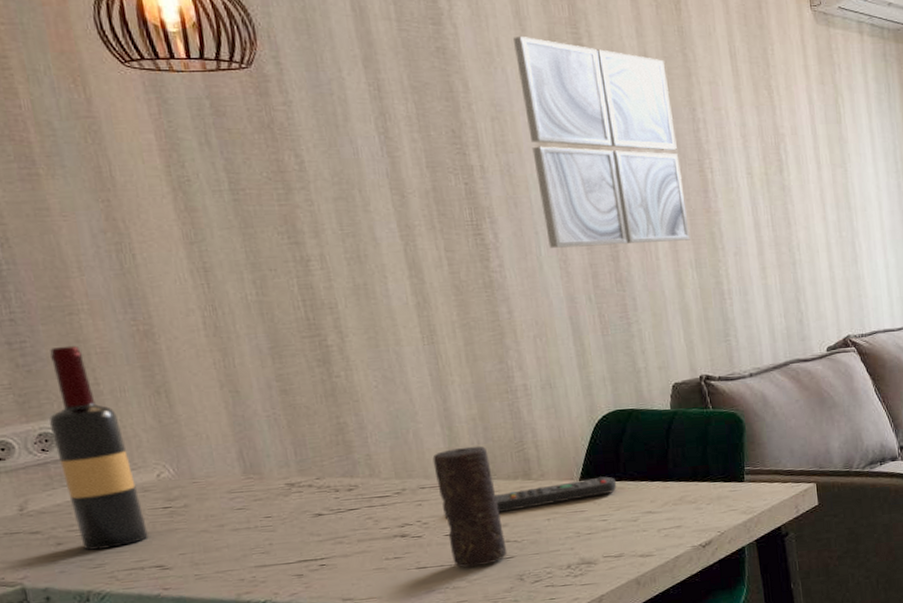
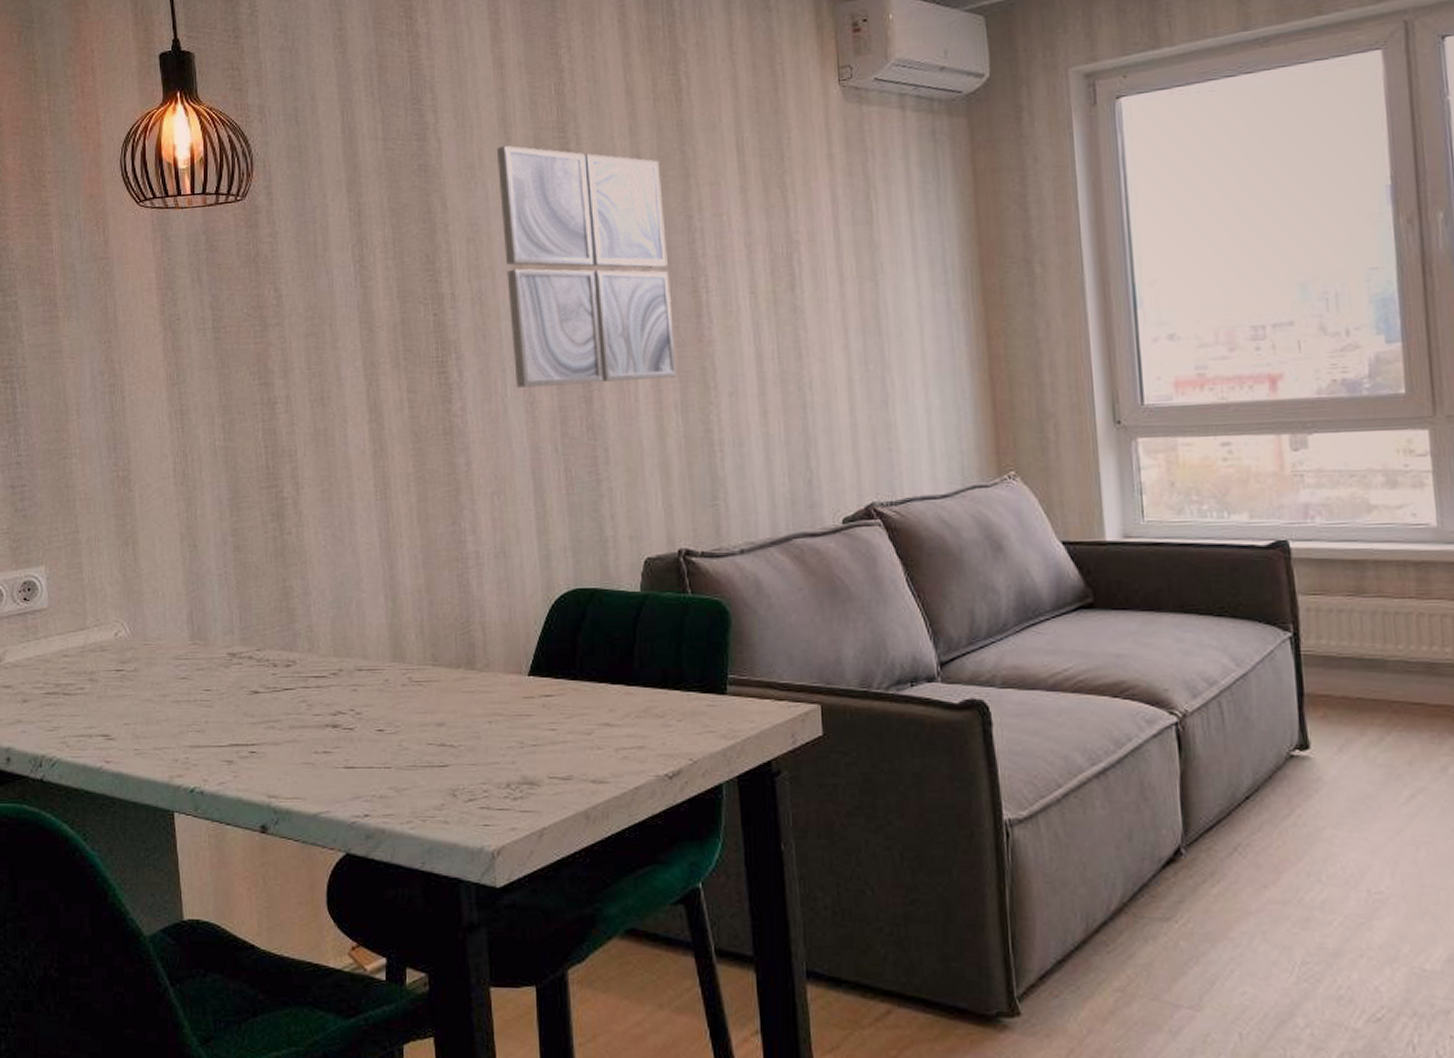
wine bottle: present [49,345,149,550] -> none [33,490,100,710]
candle: present [432,446,508,568] -> none [373,623,442,773]
remote control: present [495,476,617,512] -> none [434,673,571,707]

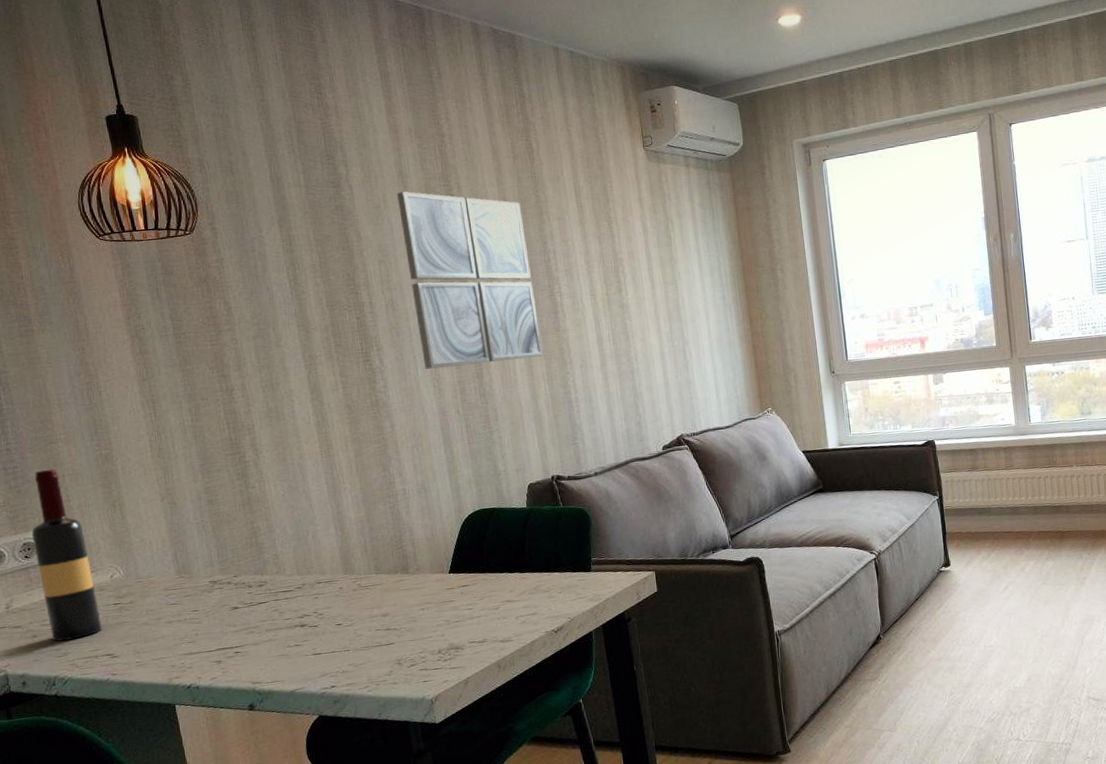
wine bottle: none [33,490,100,710] -> present [31,468,102,642]

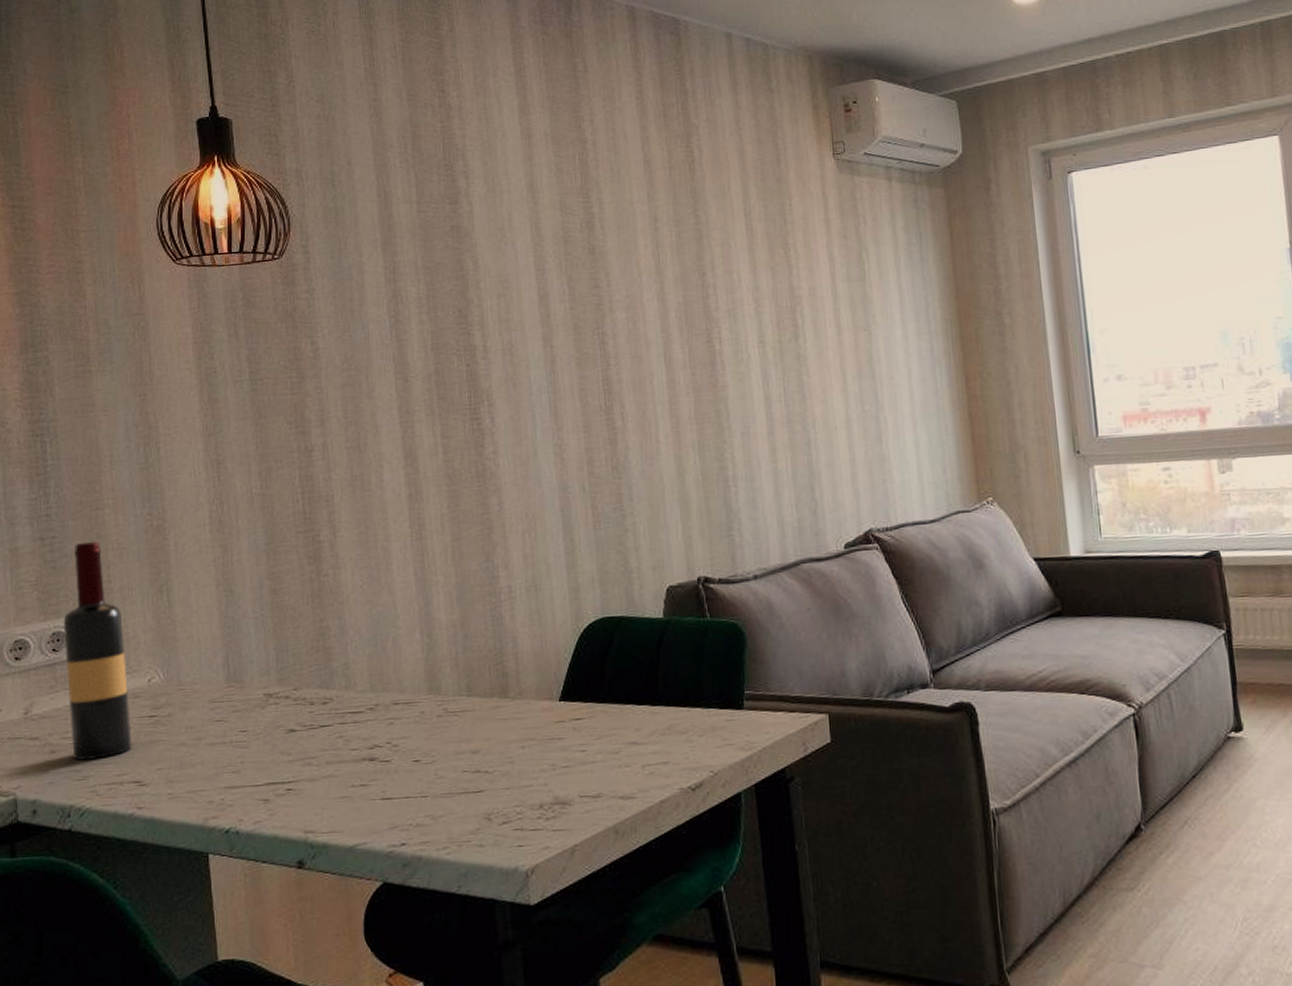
wall art: present [396,191,543,369] -> none [524,209,694,432]

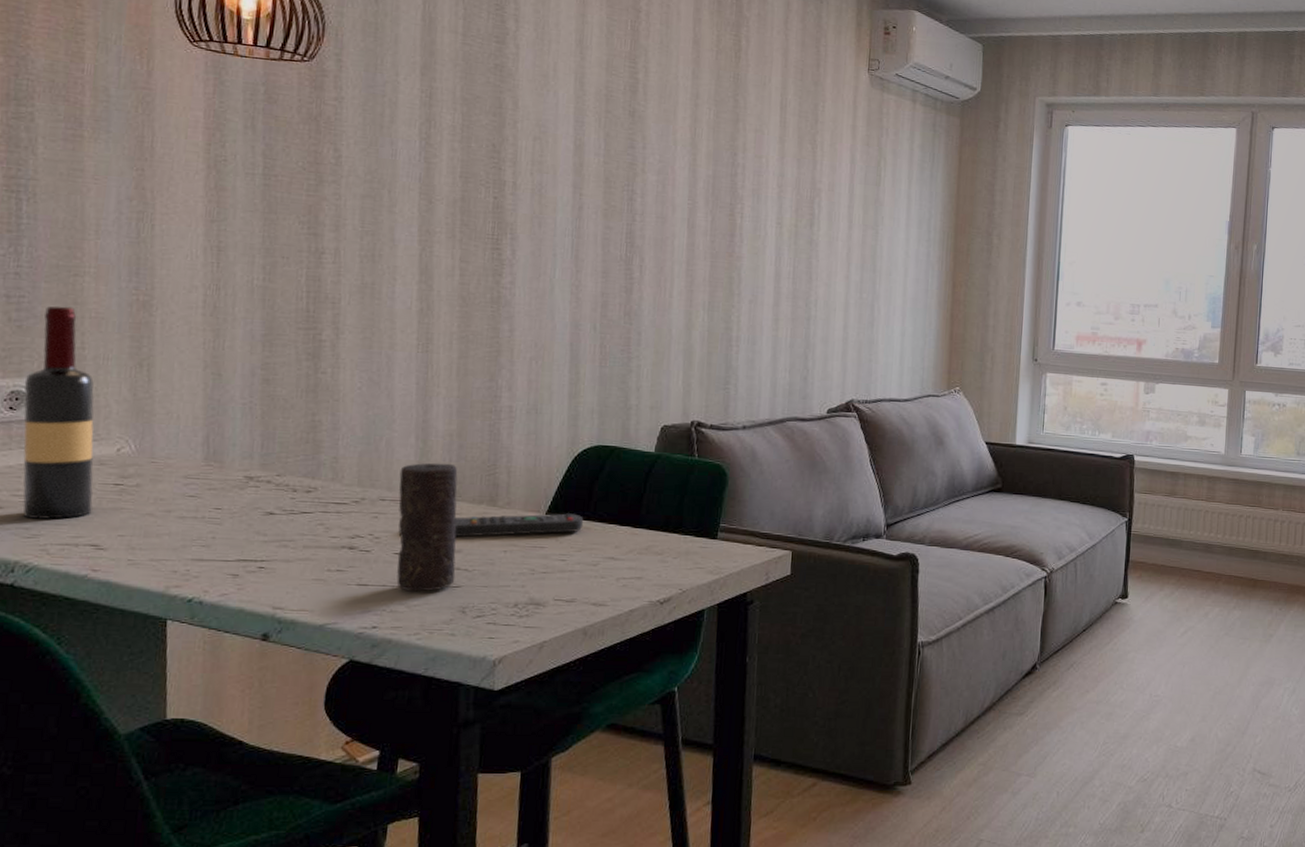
candle: none [409,656,477,802] -> present [396,462,458,592]
remote control: none [469,697,600,736] -> present [454,513,584,537]

